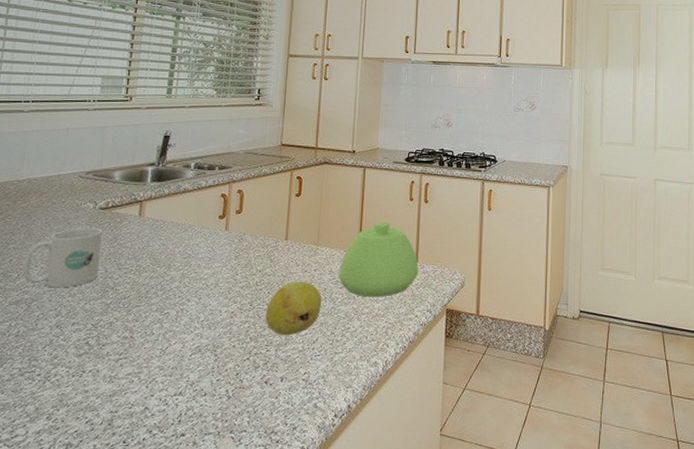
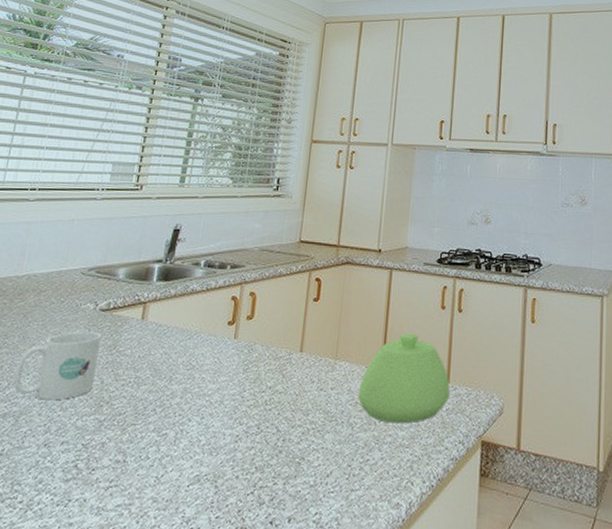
fruit: present [265,281,321,336] -> none [273,401,338,467]

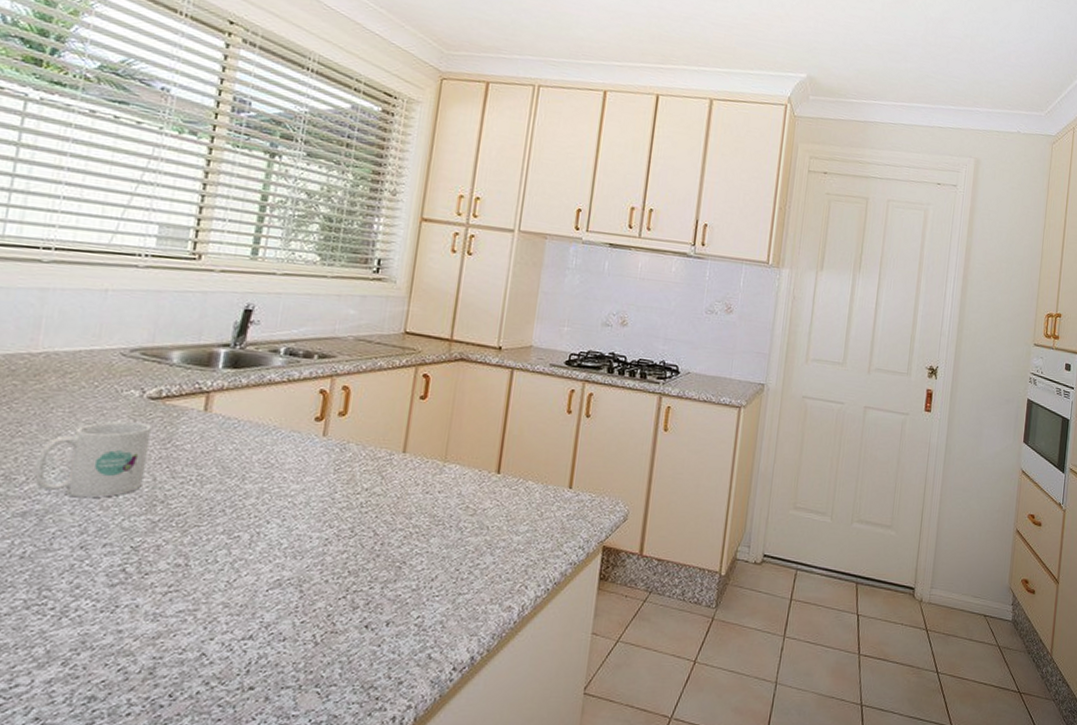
teapot: present [358,333,450,424] -> none [469,437,572,529]

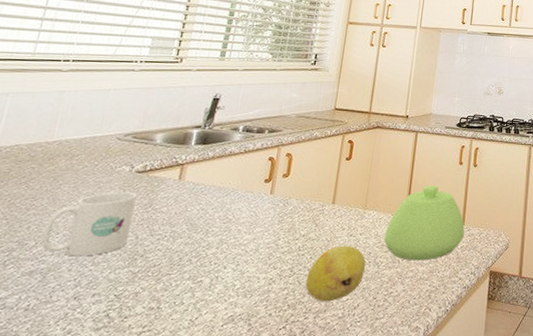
fruit: none [370,504,446,571] -> present [305,245,366,302]
teapot: none [469,437,572,529] -> present [384,185,465,261]

